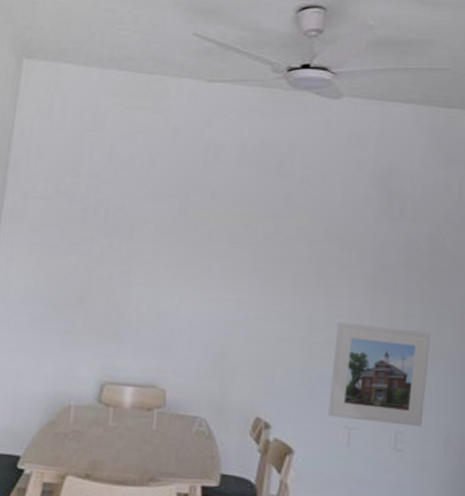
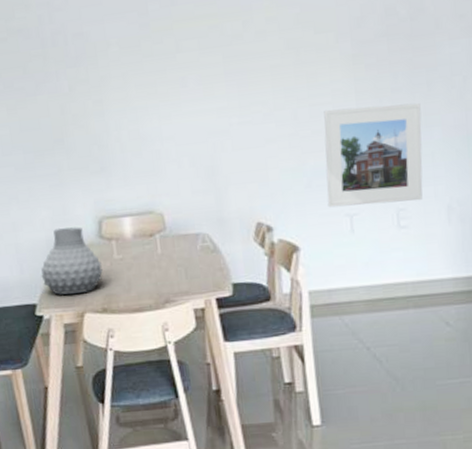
vase: none [32,385,95,454] -> present [41,227,103,295]

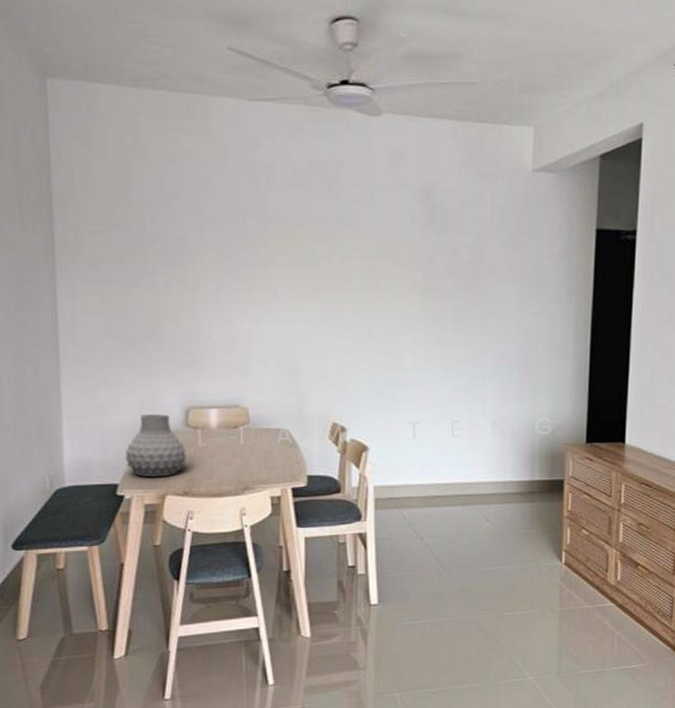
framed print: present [324,102,423,208] -> none [394,330,476,415]

